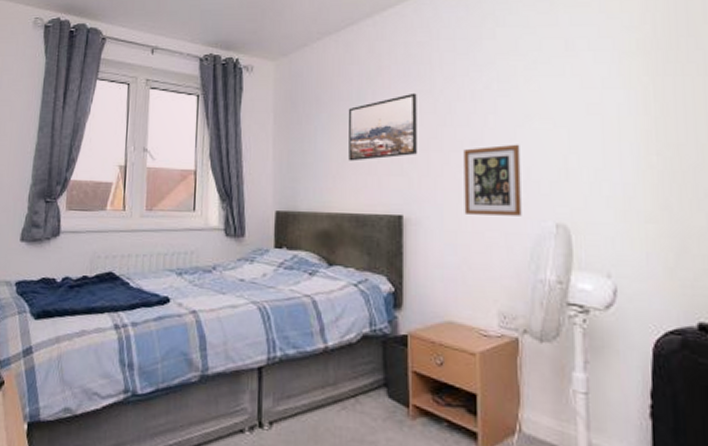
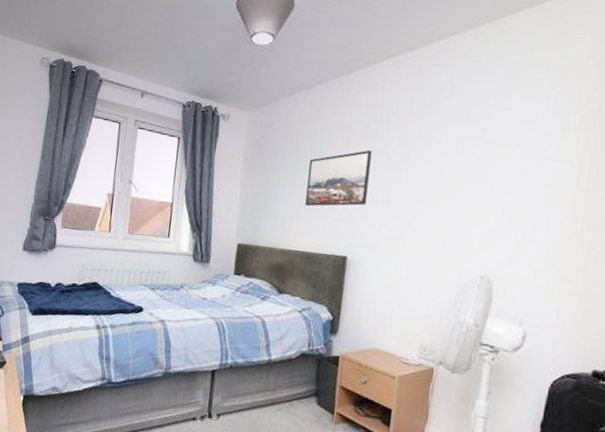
picture frame: present [464,144,522,216] -> none [401,202,459,266]

